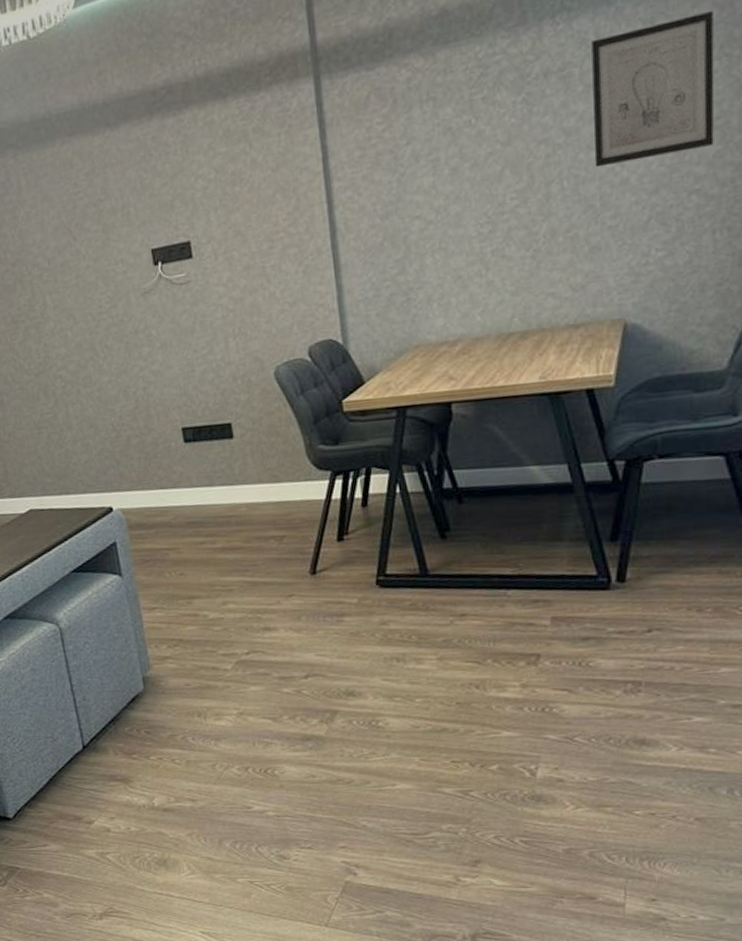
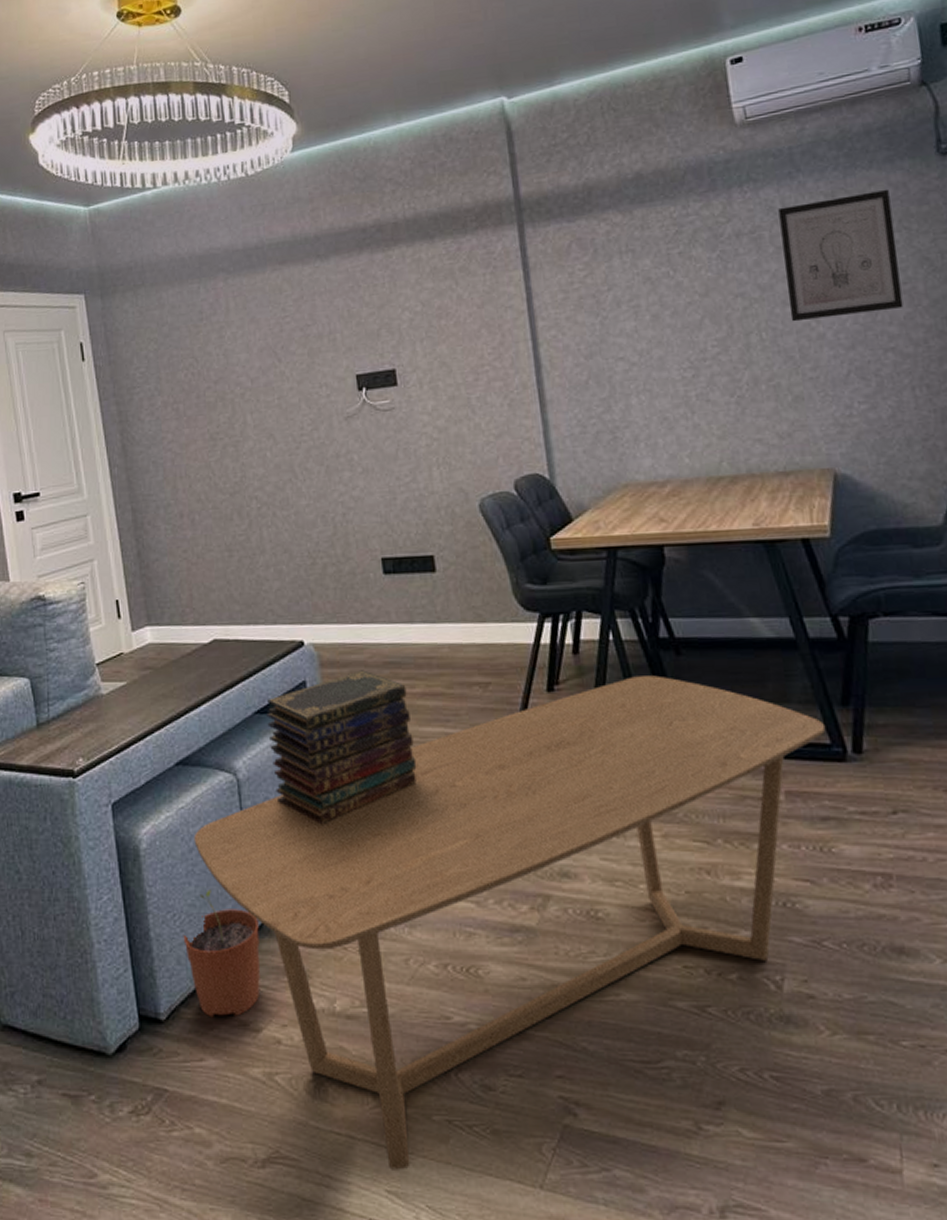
plant pot: none [22,718,90,815] -> present [183,889,260,1018]
coffee table: none [25,522,594,918] -> present [193,675,826,1170]
book stack: none [82,530,219,663] -> present [267,670,417,825]

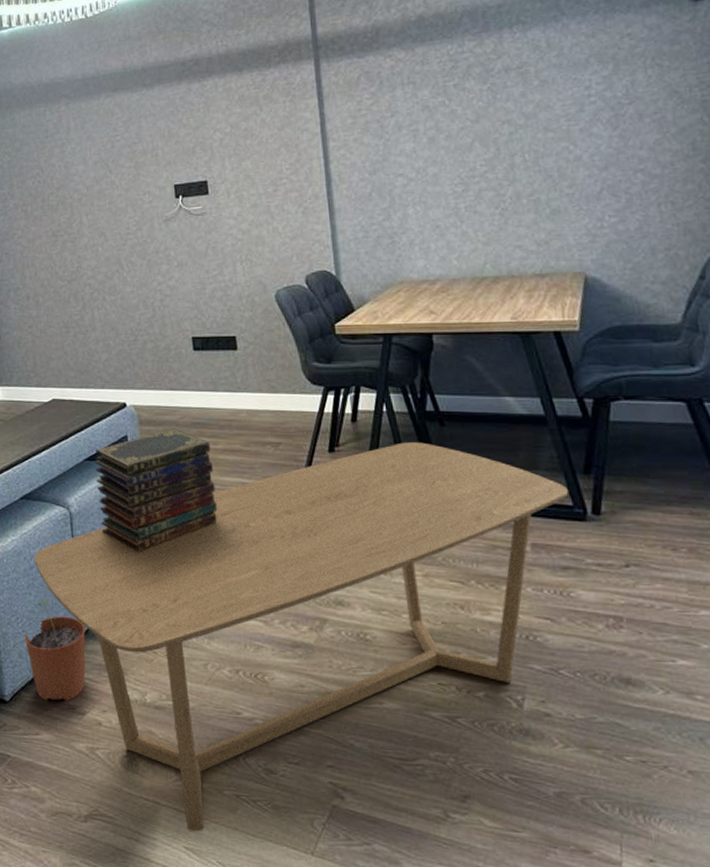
wall art: present [778,190,904,322] -> none [544,31,653,146]

